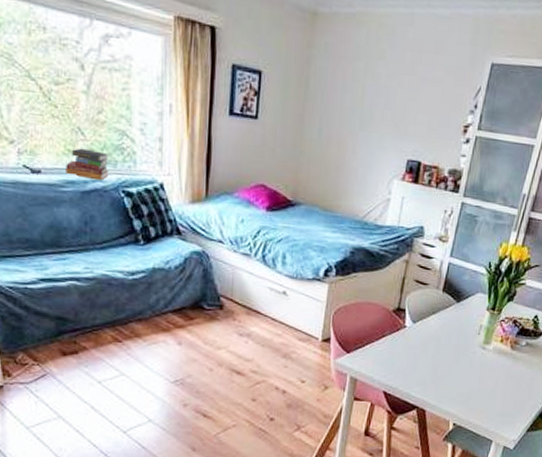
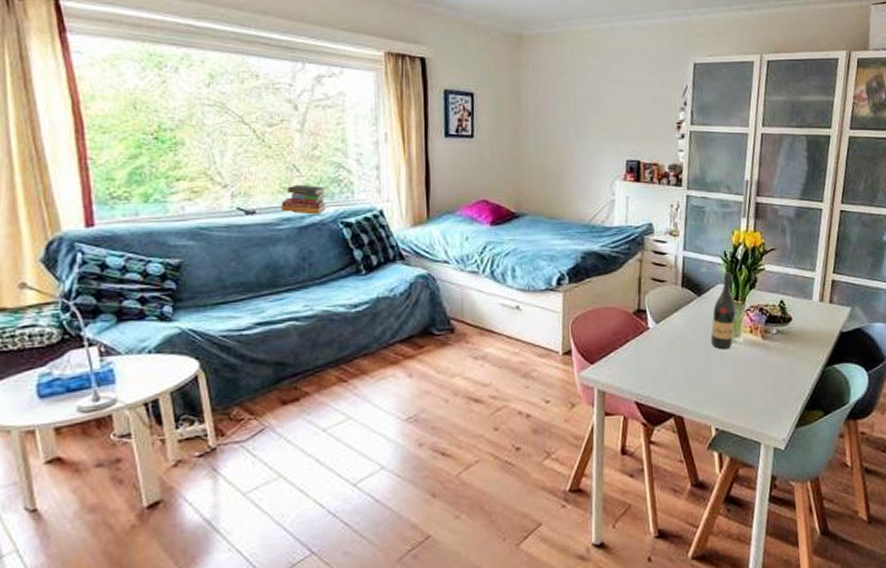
wine bottle: none [462,282,494,355] -> present [711,272,737,350]

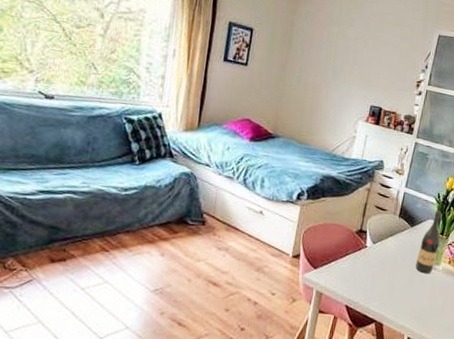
books: present [281,184,325,215] -> none [76,80,116,108]

